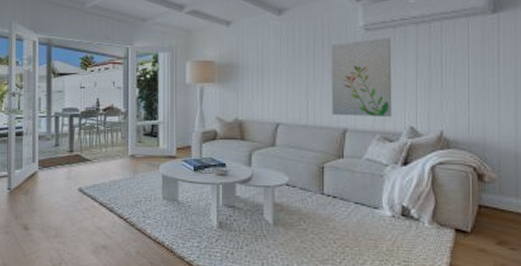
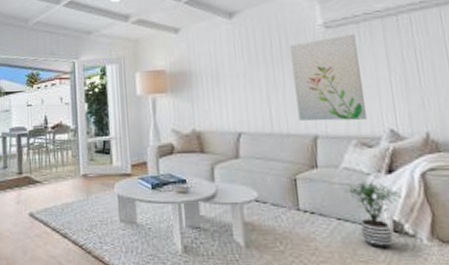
potted plant: none [364,172,413,230] -> present [344,181,403,249]

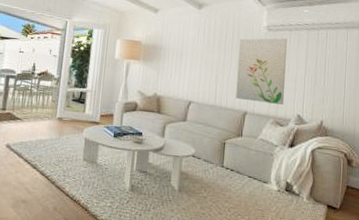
potted plant: present [344,181,403,249] -> none [257,151,297,203]

